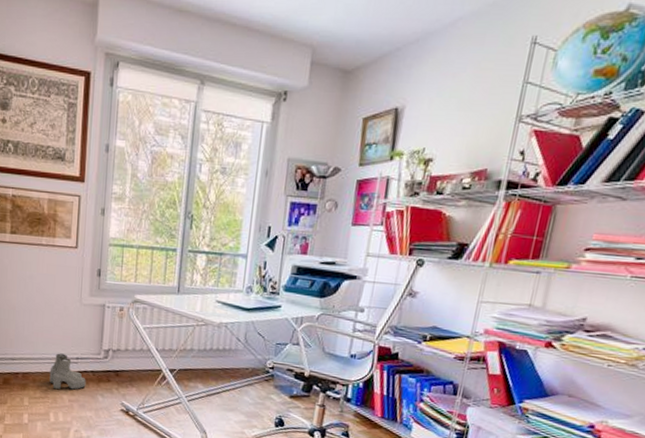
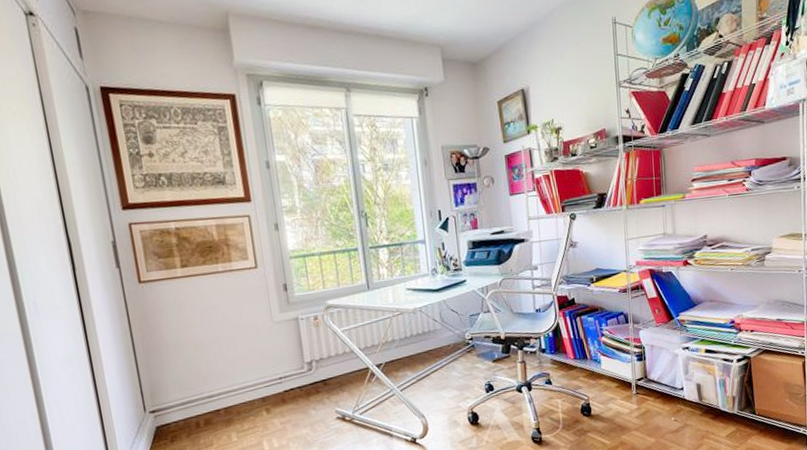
boots: present [49,353,86,390] -> none [253,377,295,416]

